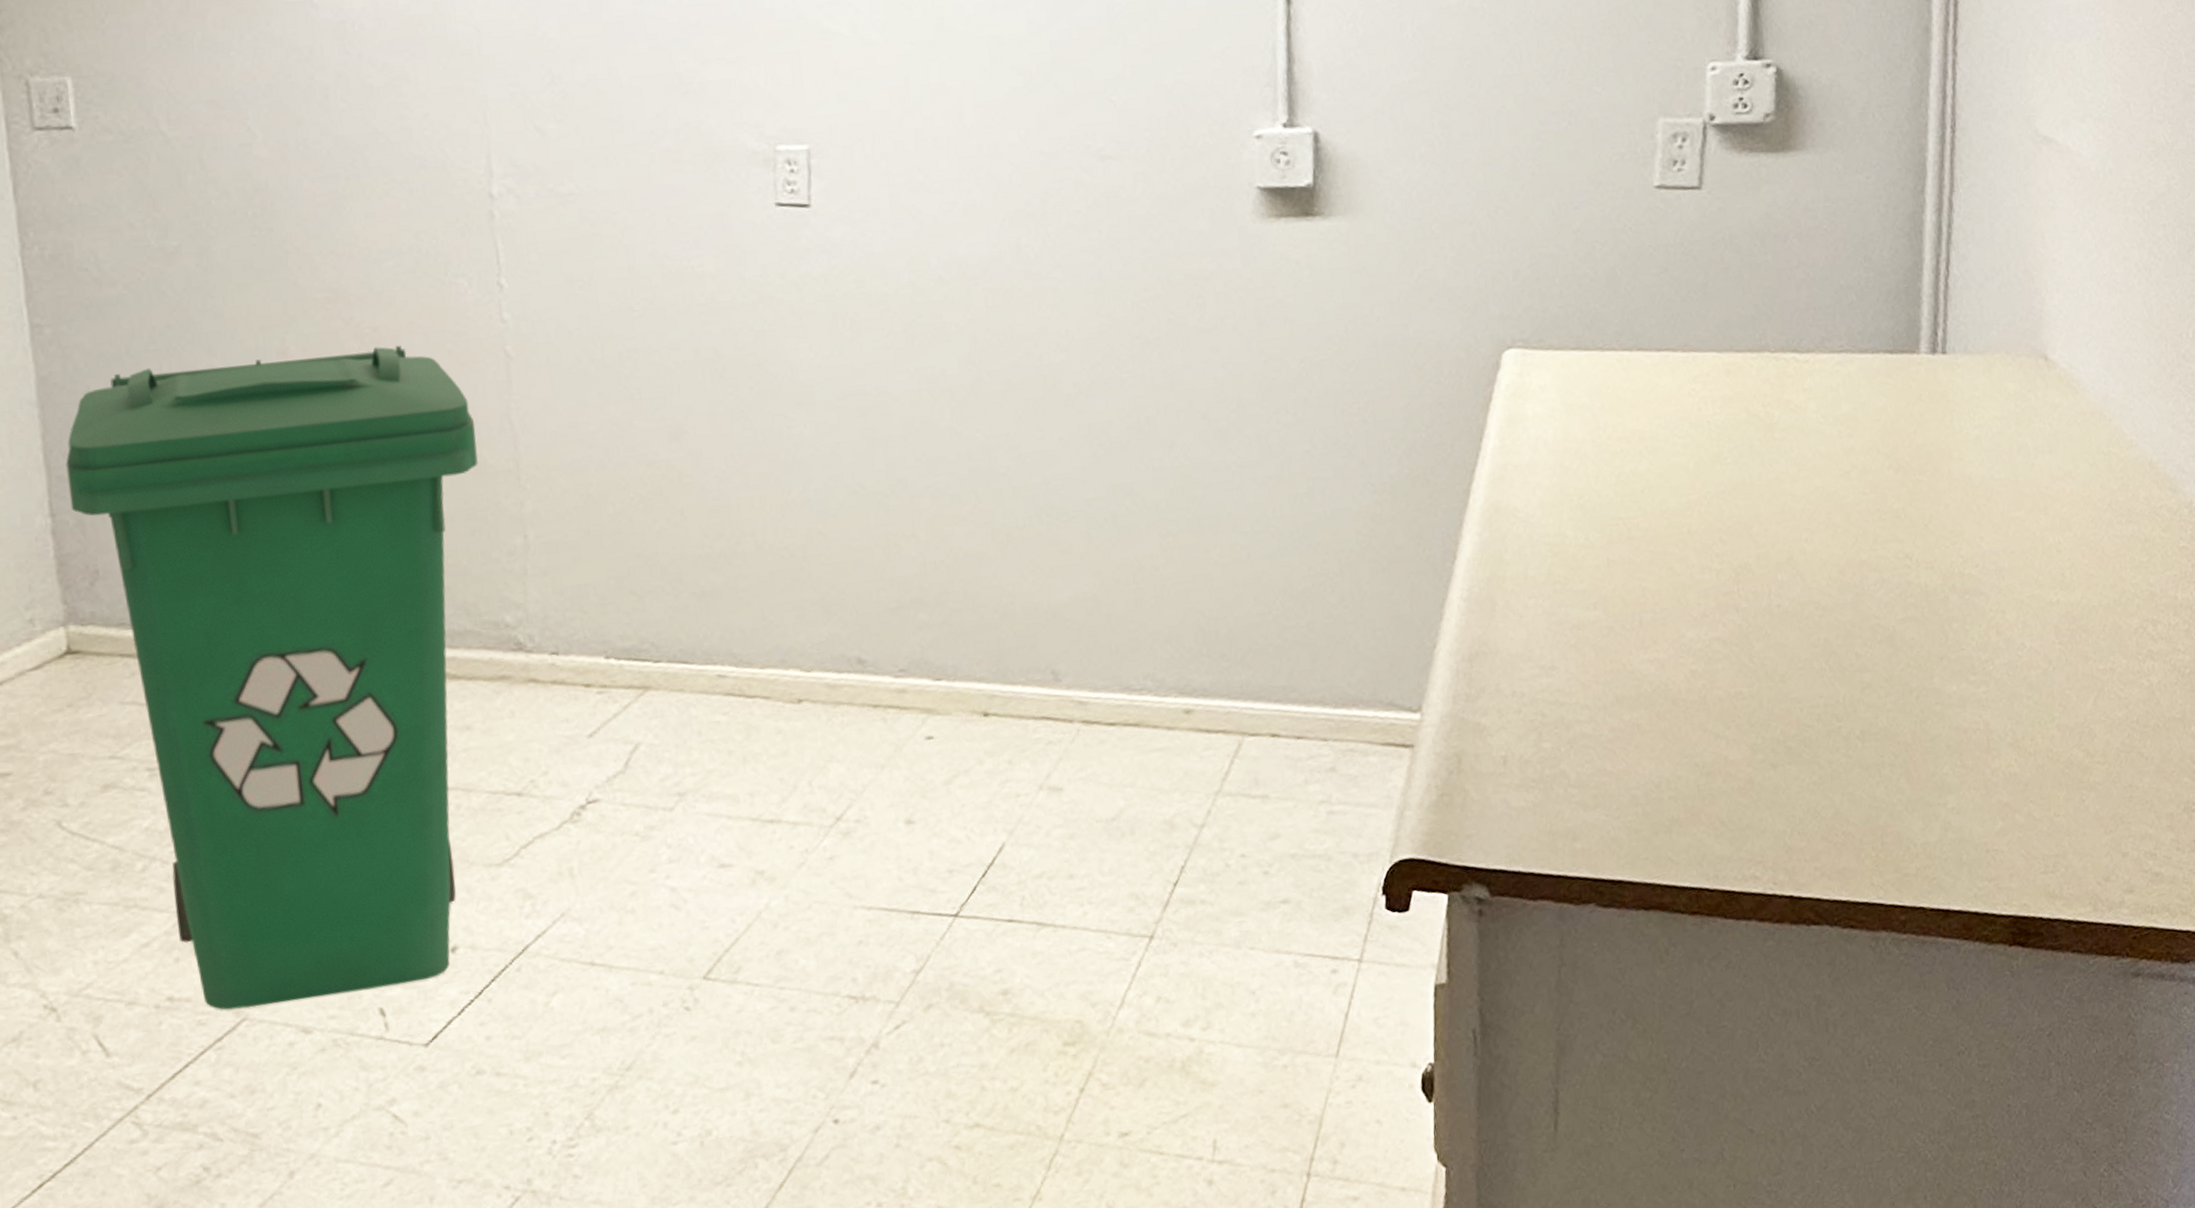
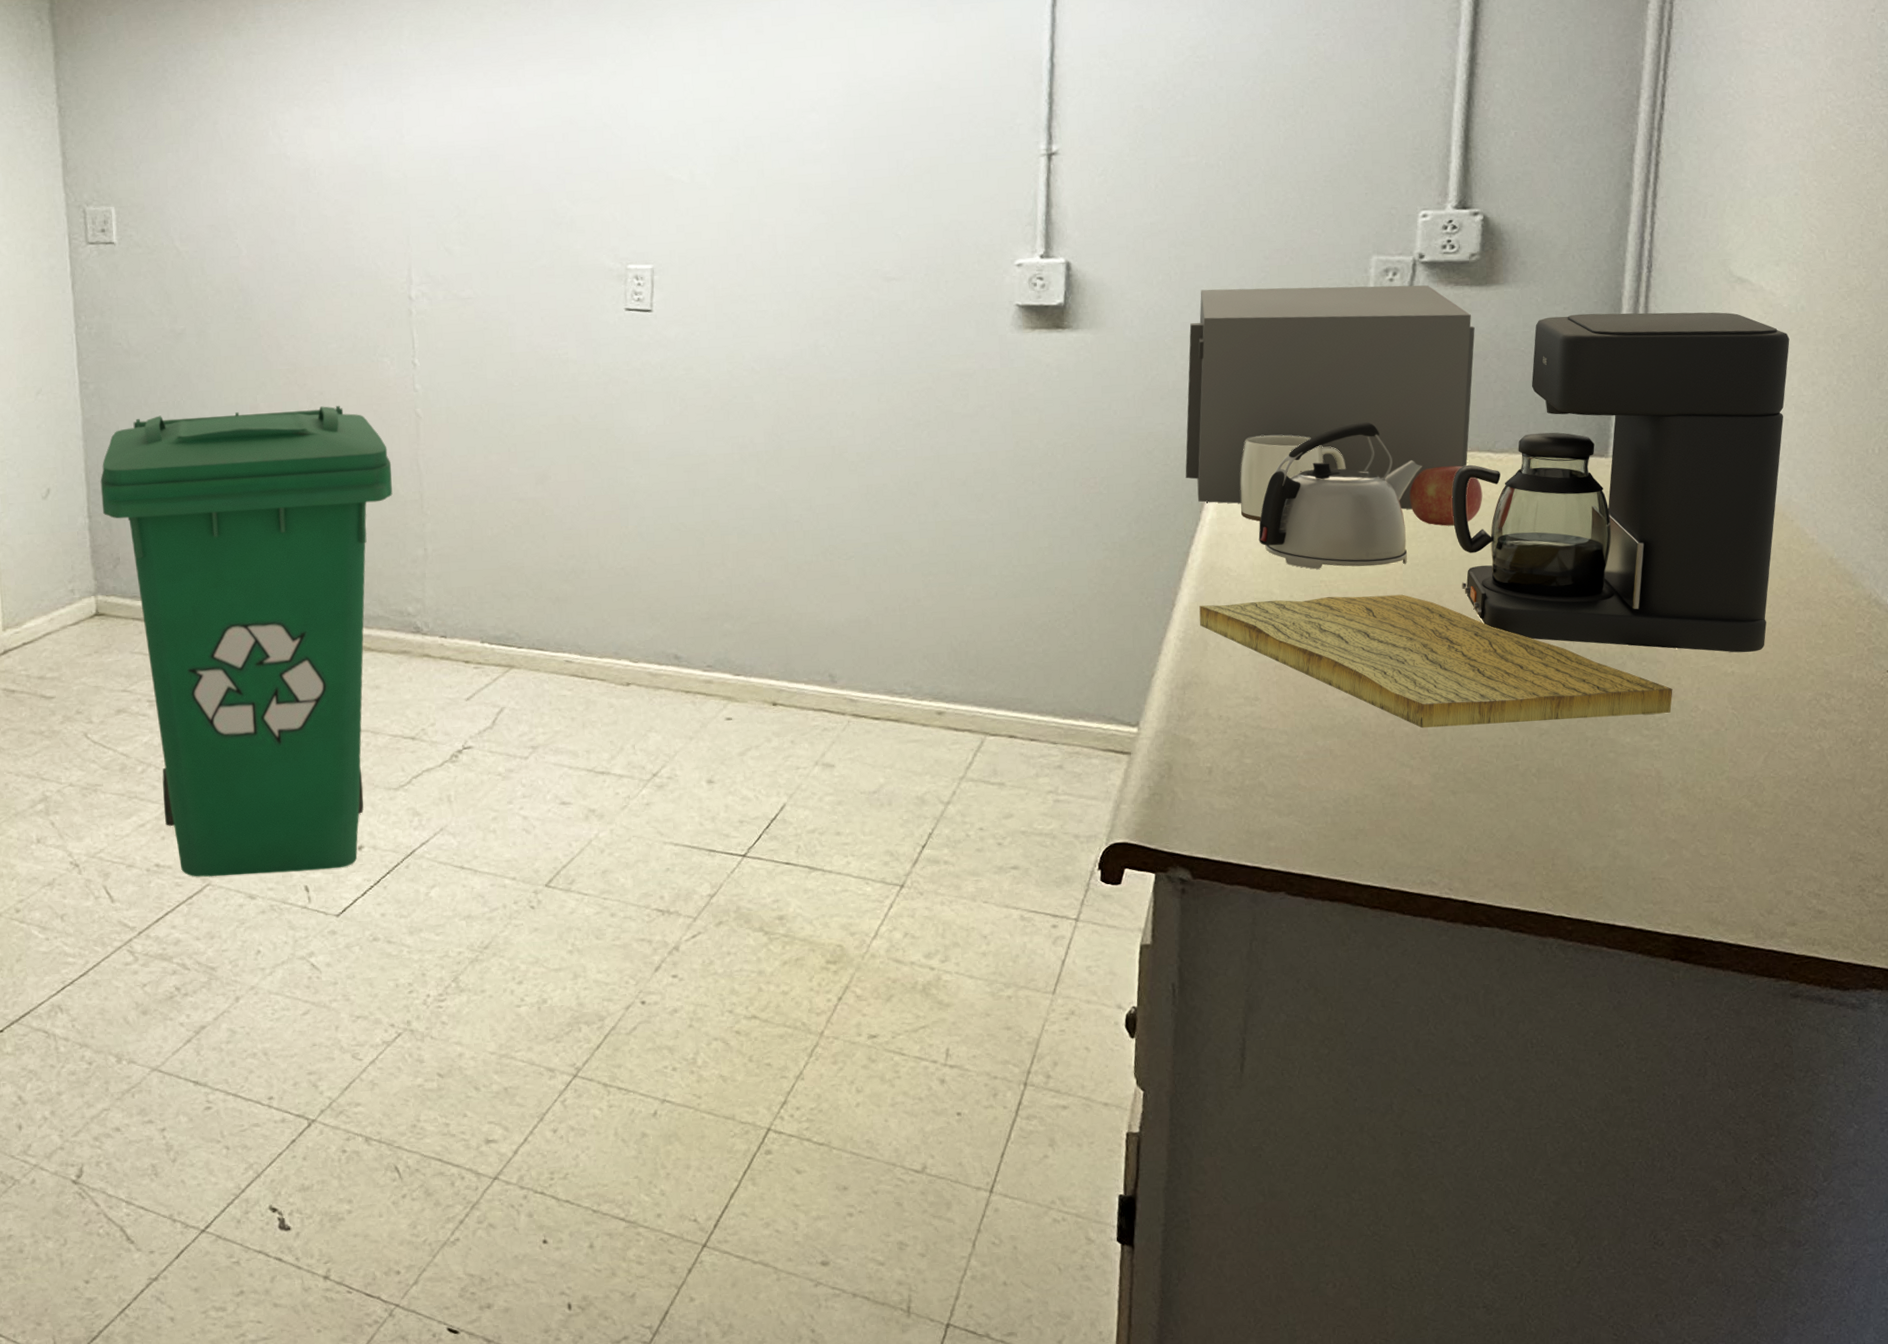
microwave: none [1459,152,1774,428] -> present [1185,285,1475,510]
cutting board: none [1484,529,1998,691] -> present [1199,594,1673,729]
mug: none [1523,340,1641,449] -> present [1239,435,1346,522]
kettle: none [1547,320,1724,504] -> present [1258,421,1423,569]
fruit: none [1711,370,1790,444] -> present [1409,465,1483,526]
coffee maker: none [1756,178,2100,578] -> present [1451,312,1790,653]

